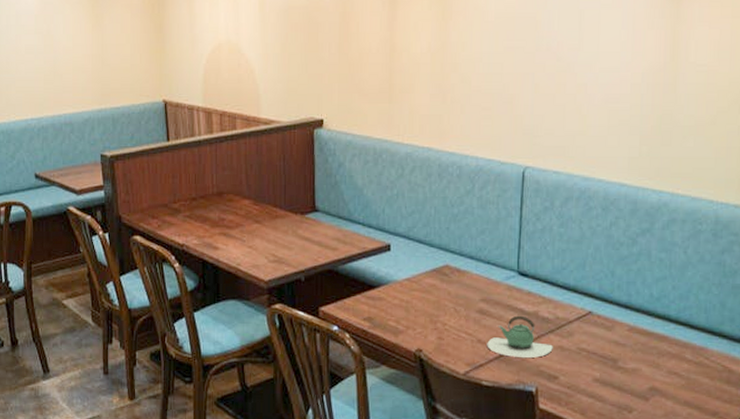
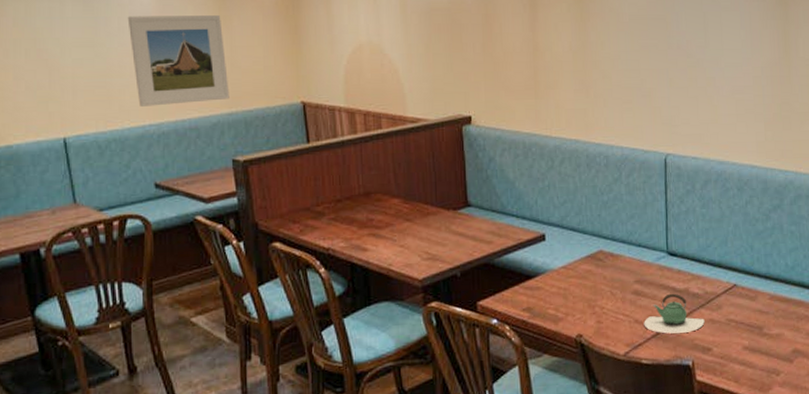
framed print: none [14,14,100,101] -> present [127,15,230,107]

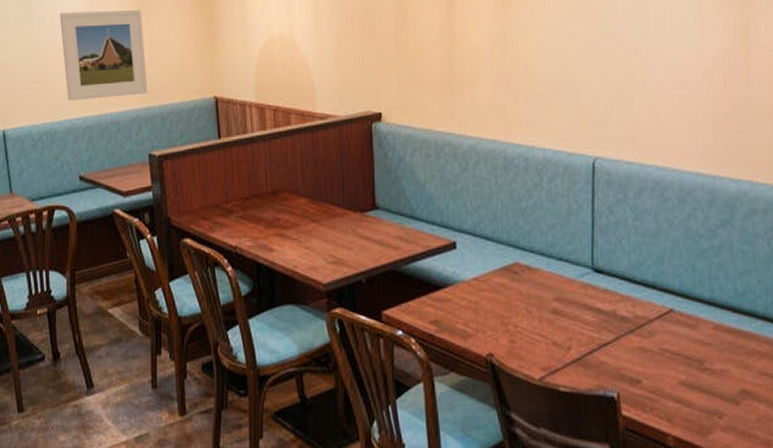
teapot: present [644,293,705,334] -> none [563,315,634,360]

